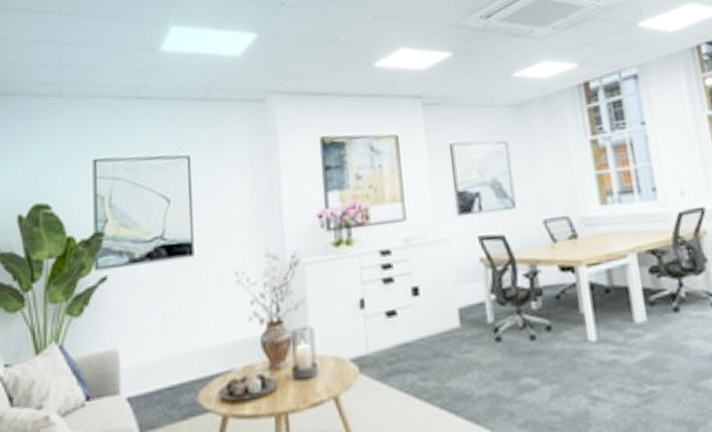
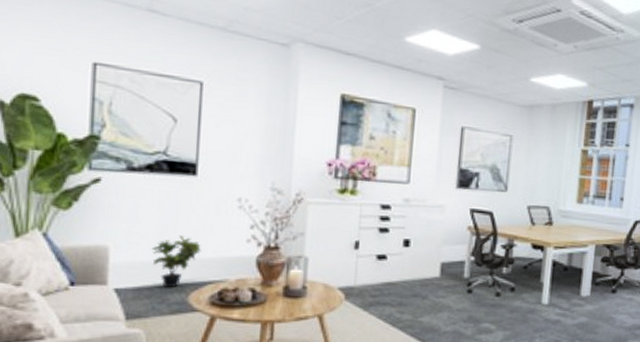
potted plant: none [158,325,205,389] -> present [151,235,201,288]

